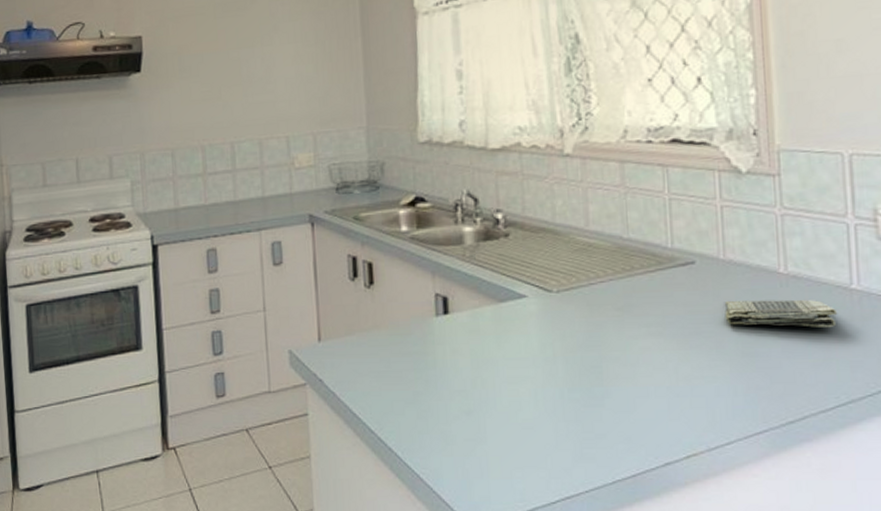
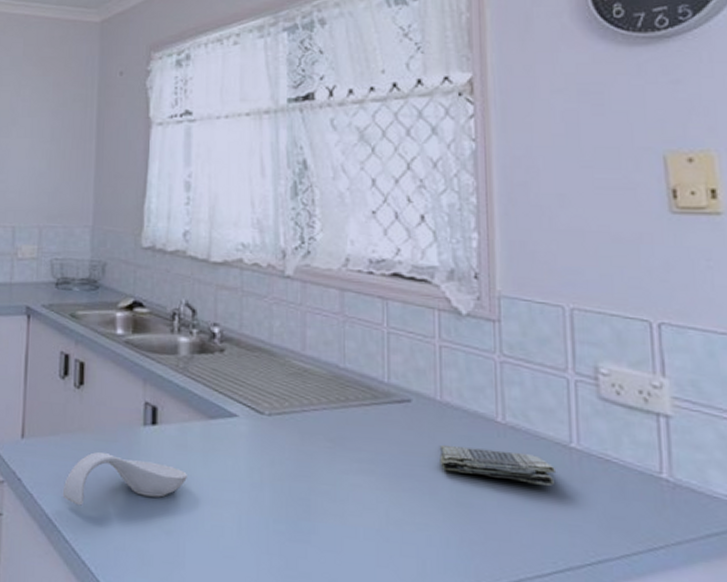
spoon rest: none [363,345,482,398] -> present [62,451,187,506]

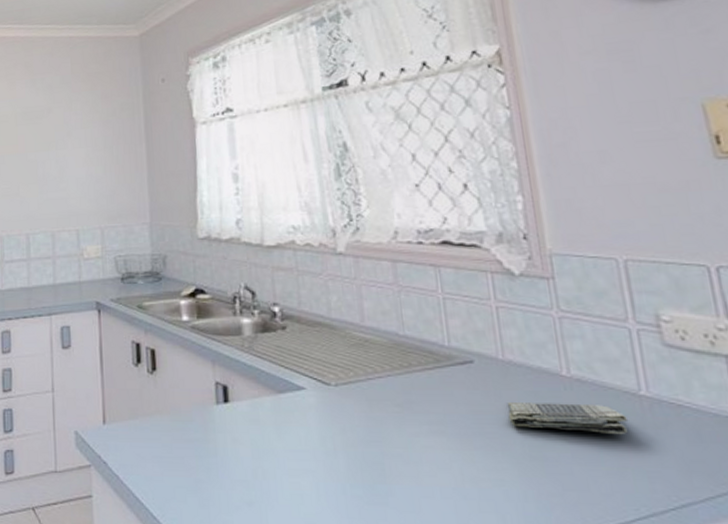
spoon rest: present [62,451,187,506] -> none [146,431,263,484]

